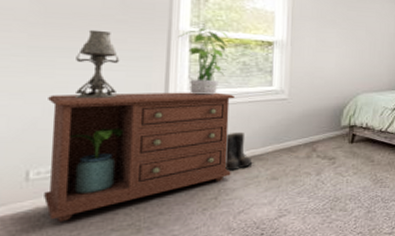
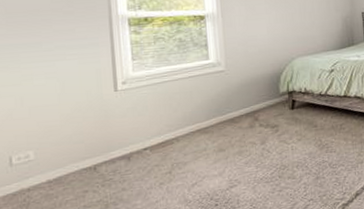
dresser: present [44,92,236,223] -> none [18,70,181,202]
table lamp: present [74,29,120,98] -> none [35,23,74,88]
potted plant: present [178,27,229,95] -> none [118,9,165,75]
boots: present [225,132,253,171] -> none [172,107,200,146]

